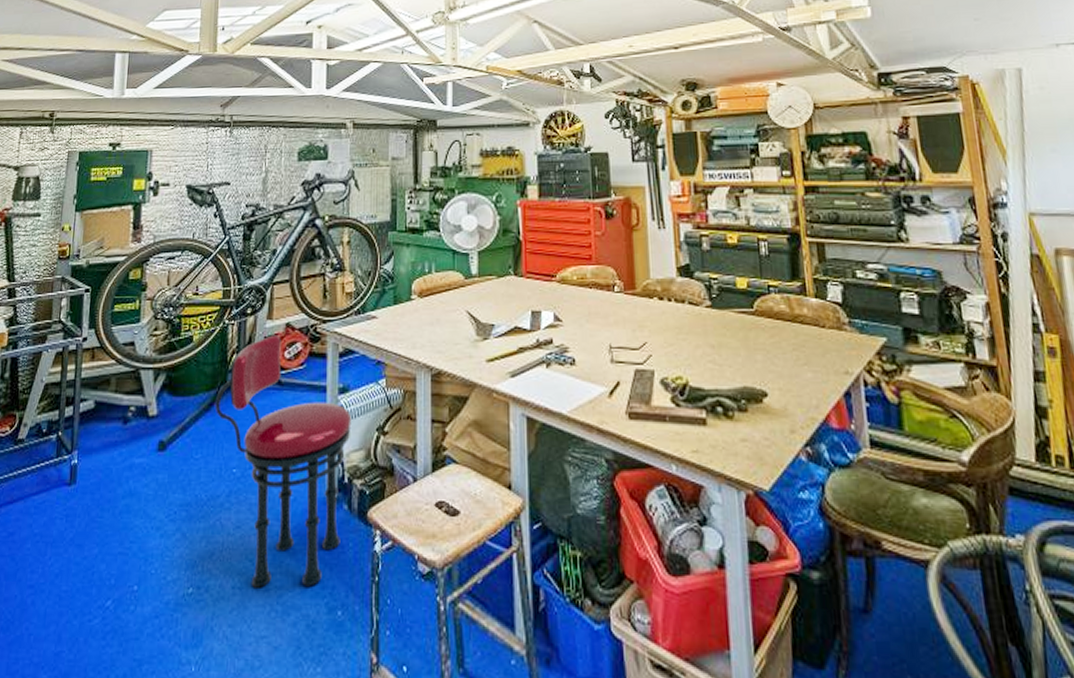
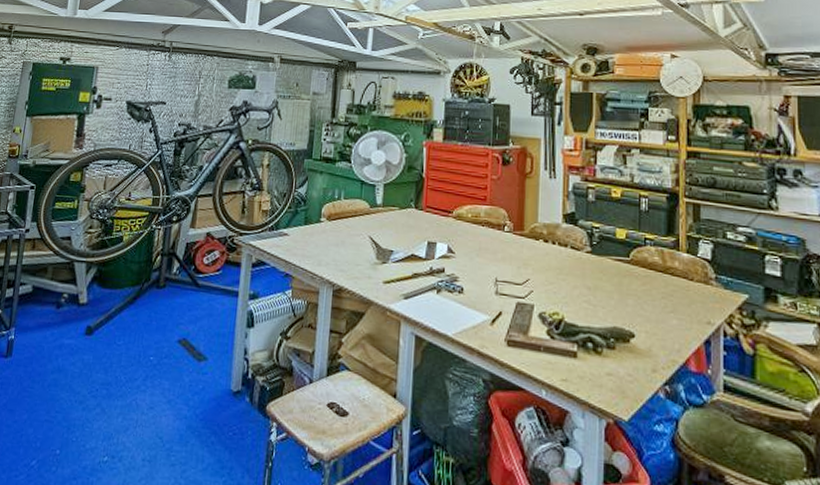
stool: present [214,335,352,588] -> none [138,242,259,466]

